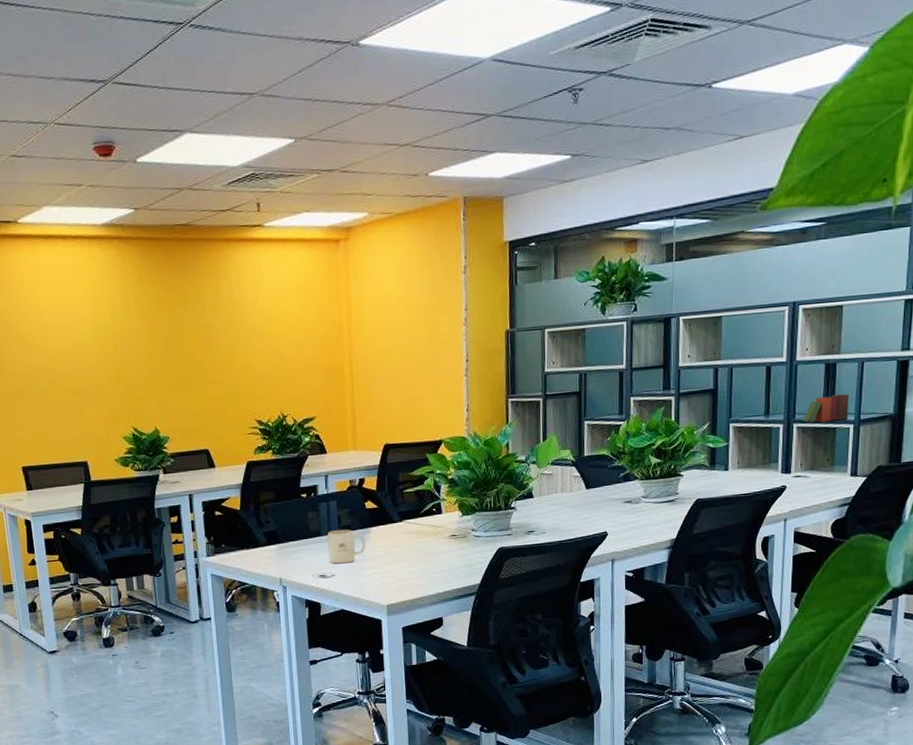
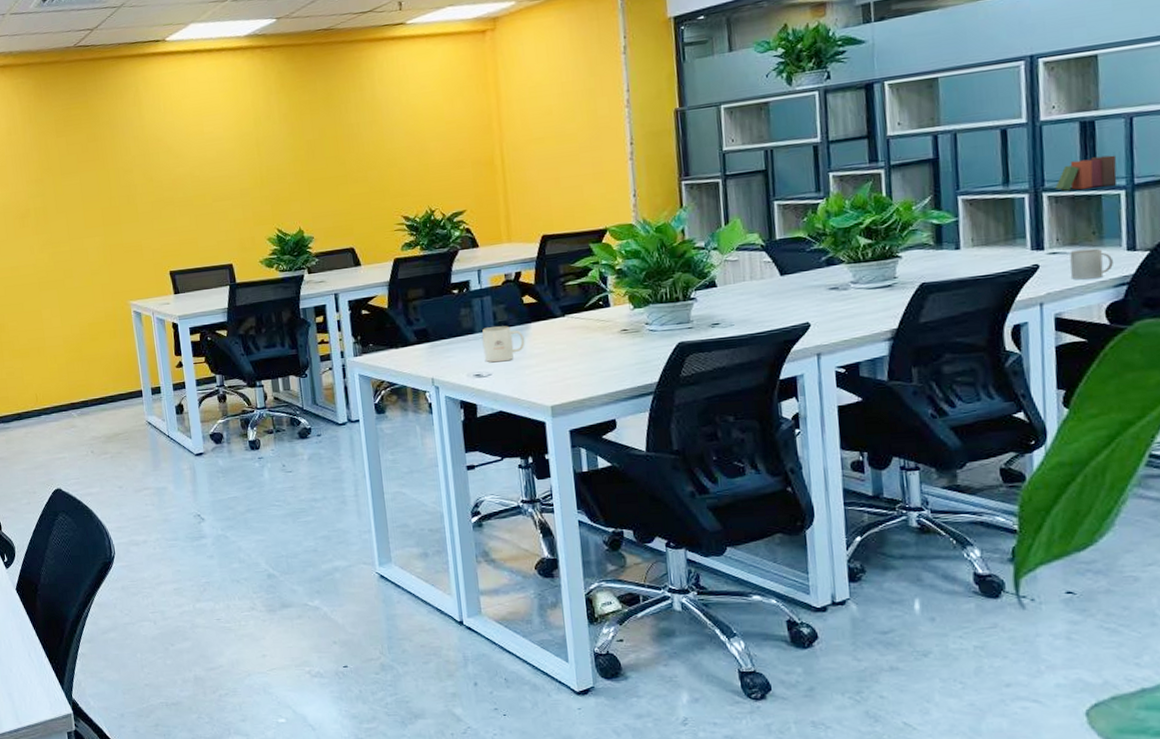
mug: none [808,473,840,500] -> present [1070,248,1113,280]

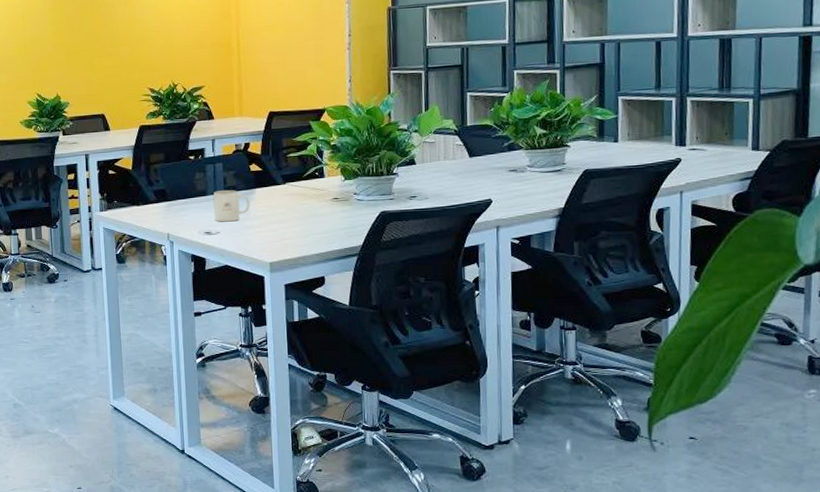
books: present [1055,155,1117,191] -> none [697,68,748,97]
mug: present [1070,248,1113,280] -> none [706,147,740,174]

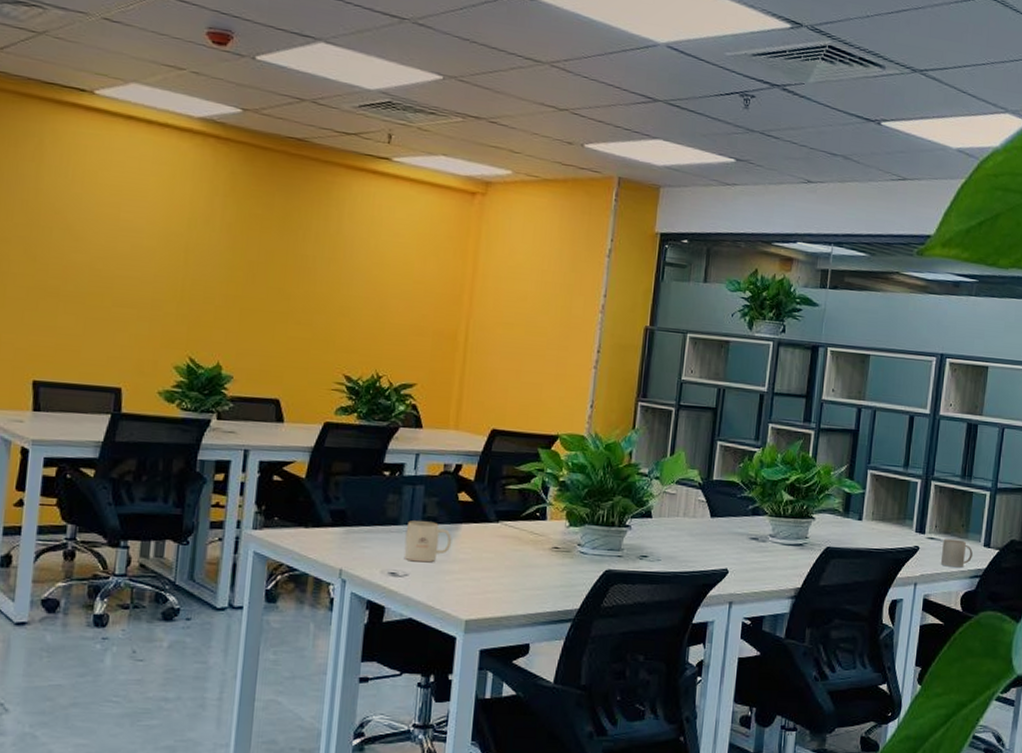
mug: none [706,147,740,174] -> present [940,539,973,569]

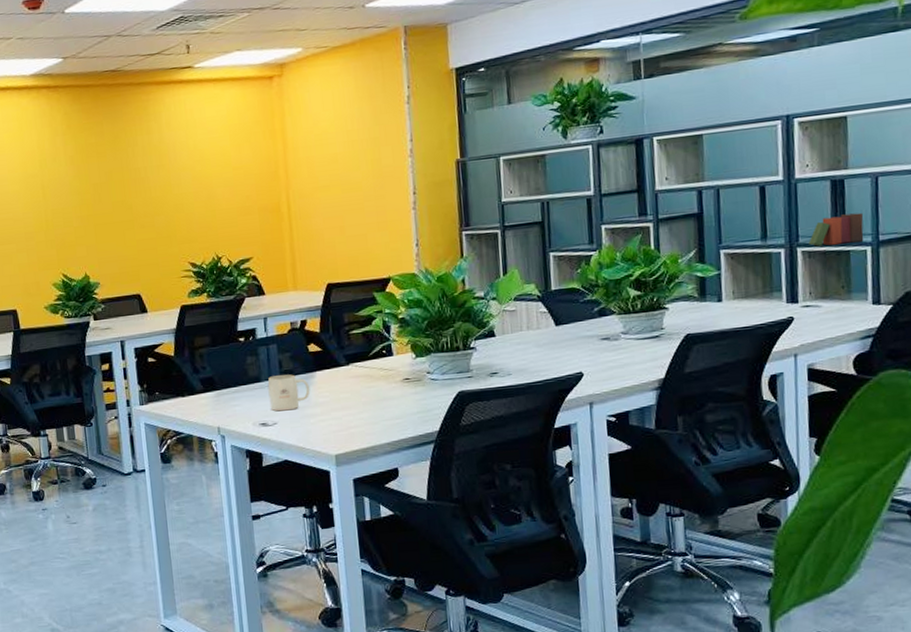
mug: present [940,539,973,569] -> none [821,302,860,333]
books: none [941,457,989,487] -> present [808,212,864,247]

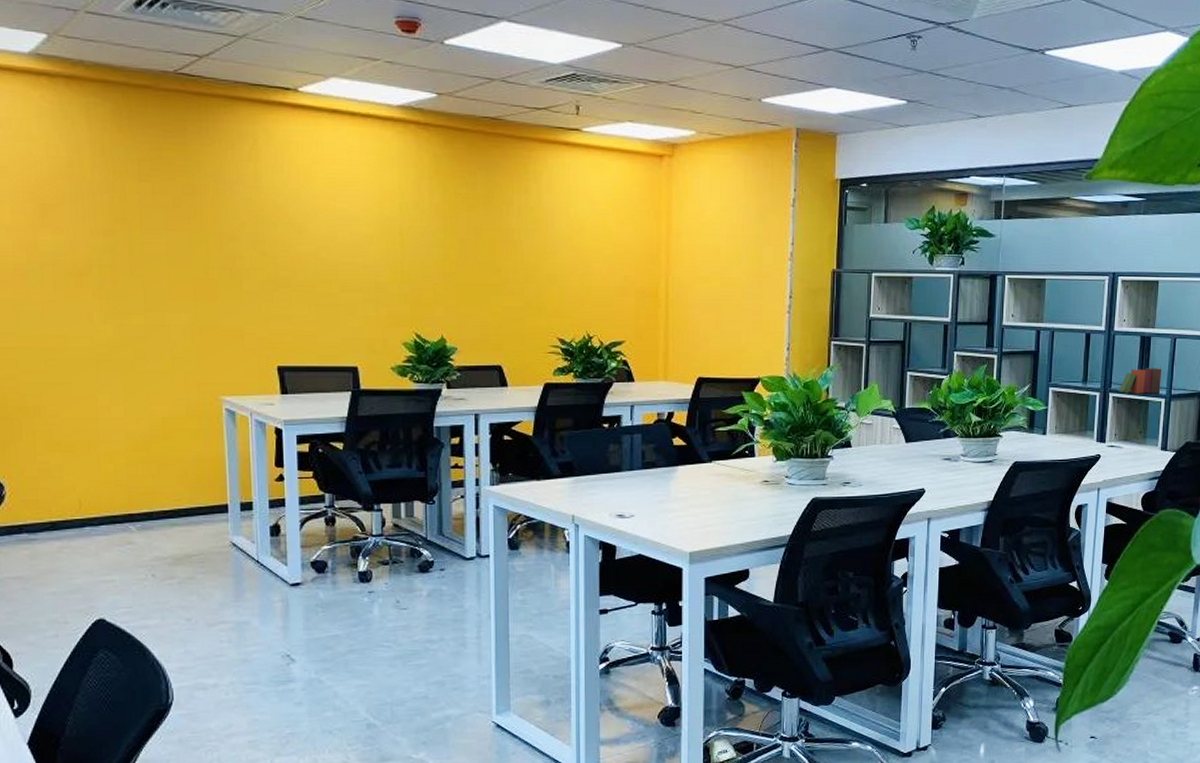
mug: present [267,374,310,412] -> none [628,466,671,504]

